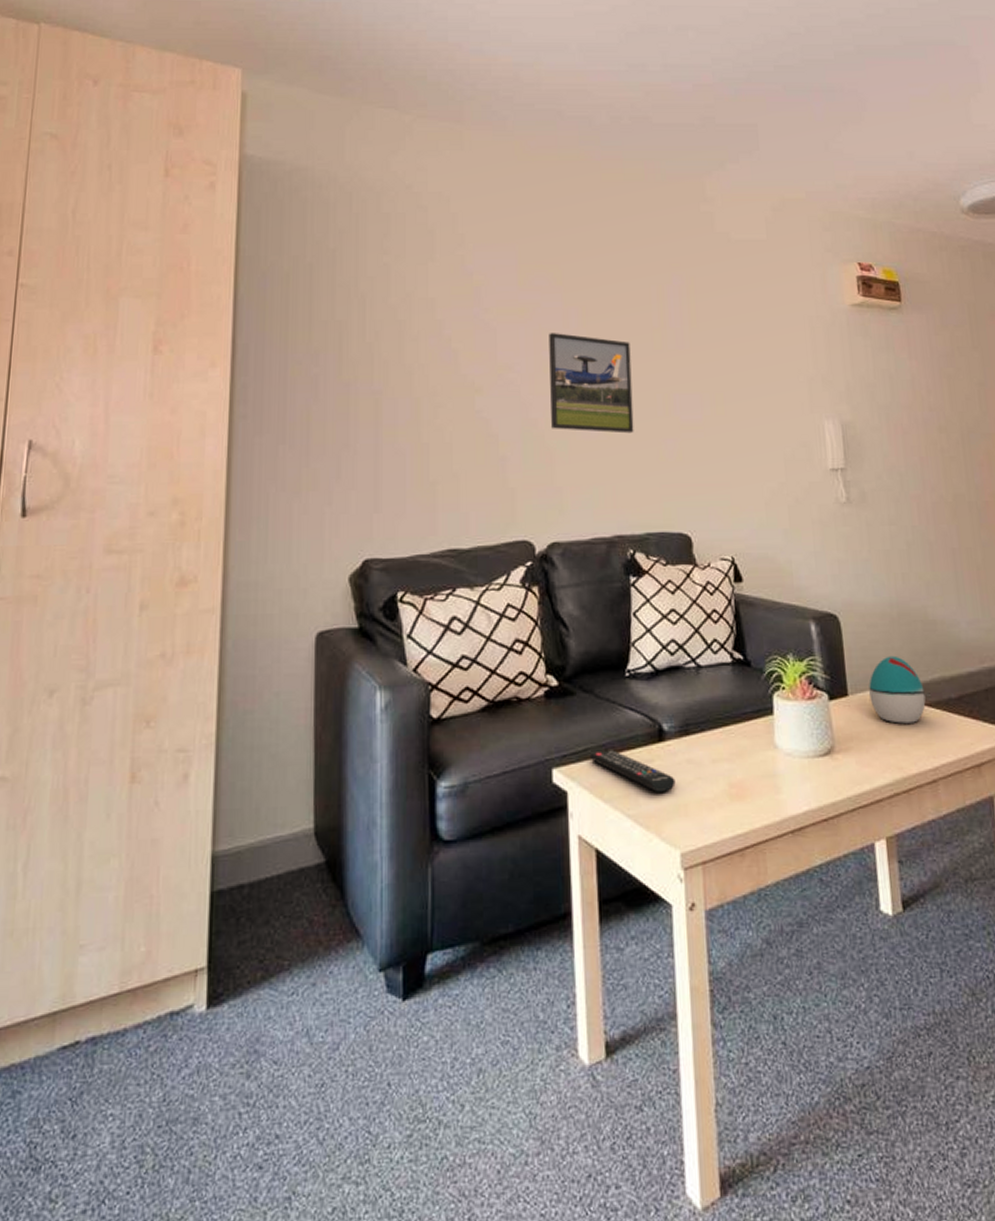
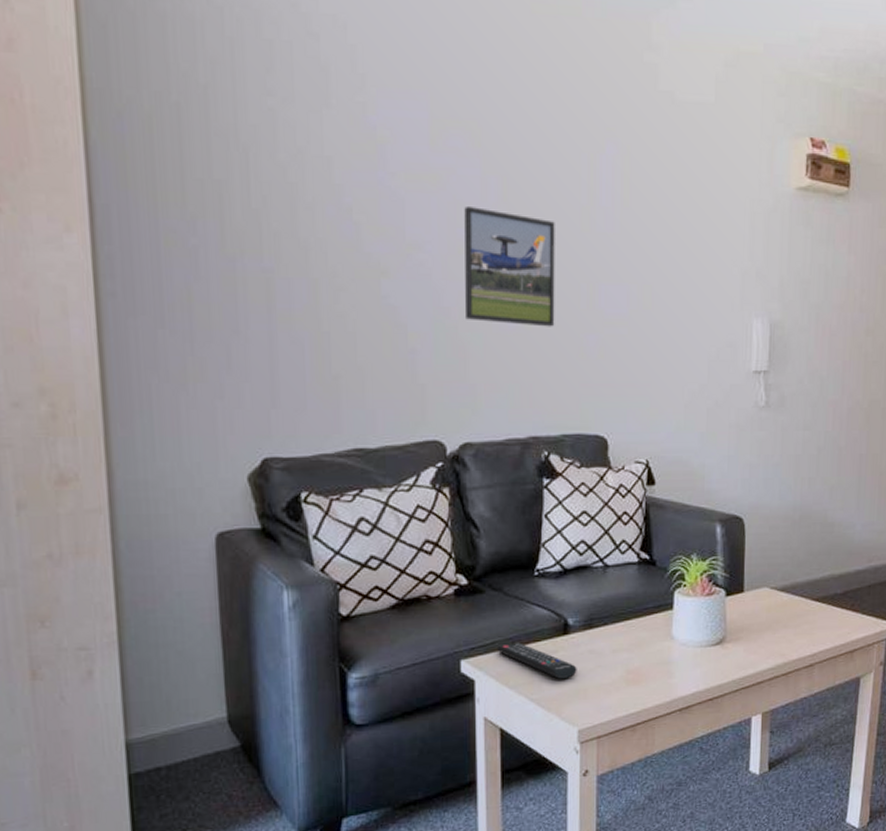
decorative egg: present [869,655,926,724] -> none [764,555,814,616]

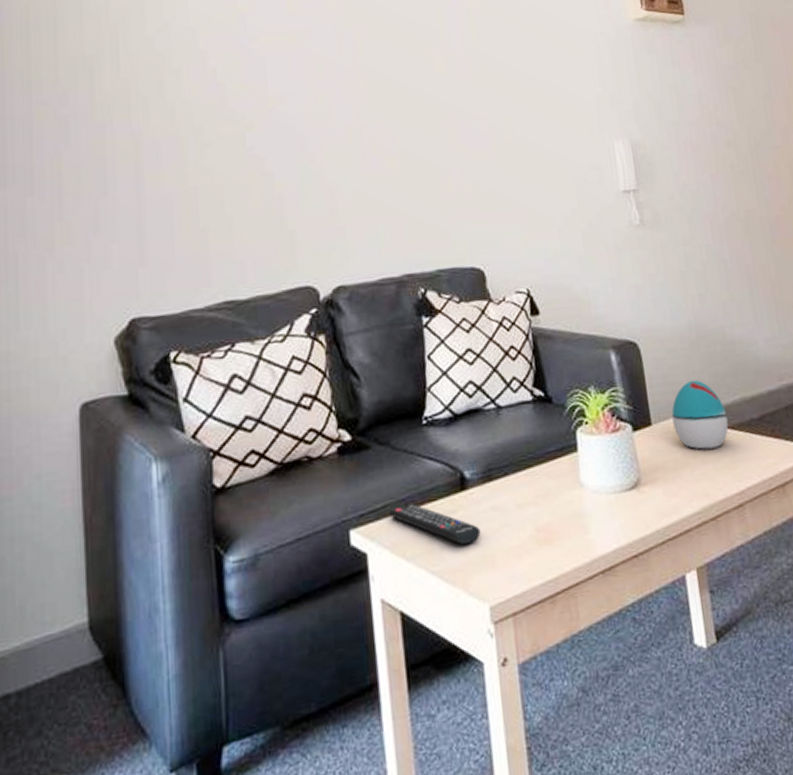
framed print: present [464,207,555,327] -> none [323,60,419,165]
decorative egg: none [764,555,814,616] -> present [671,380,729,450]

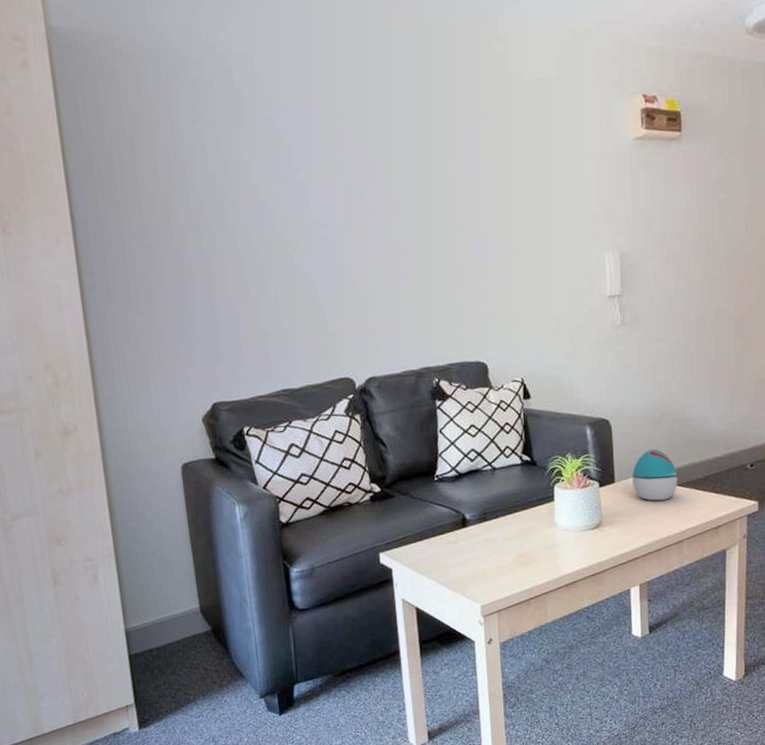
remote control: present [388,504,481,545] -> none [408,536,476,564]

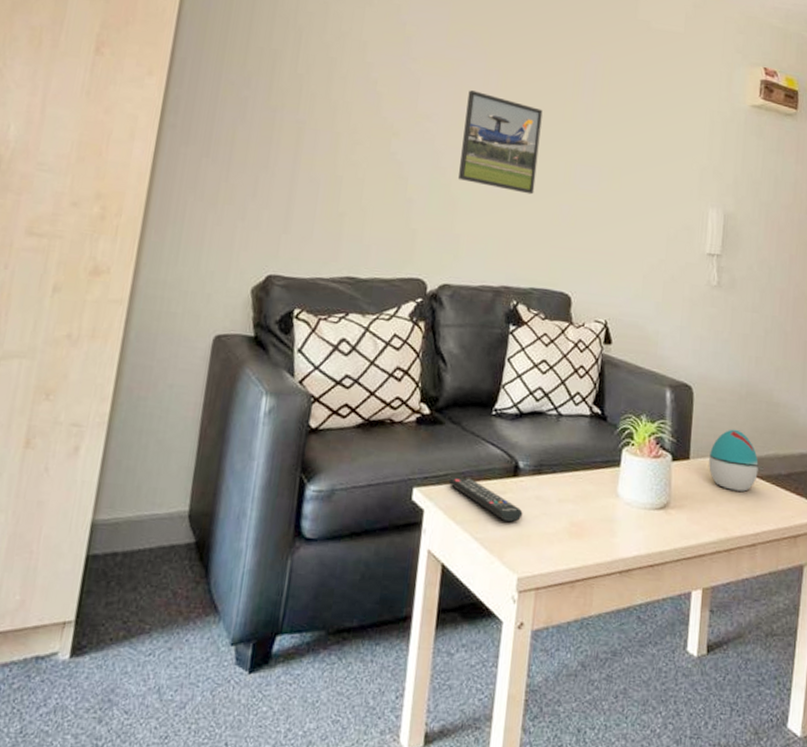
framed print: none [355,187,436,279] -> present [458,90,543,195]
remote control: none [408,536,476,564] -> present [448,477,523,522]

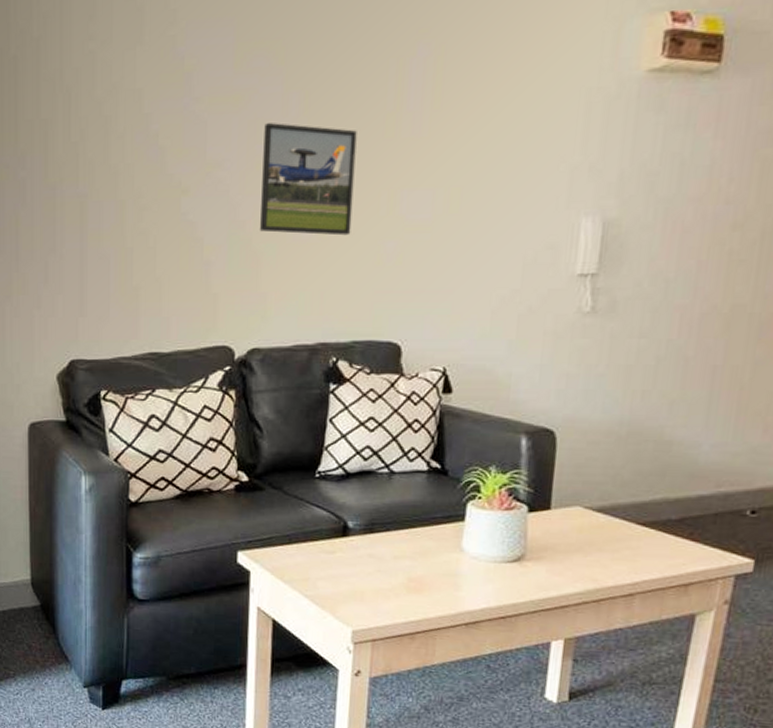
remote control: present [448,477,523,522] -> none [273,540,355,579]
decorative egg: present [709,429,759,492] -> none [575,474,641,540]

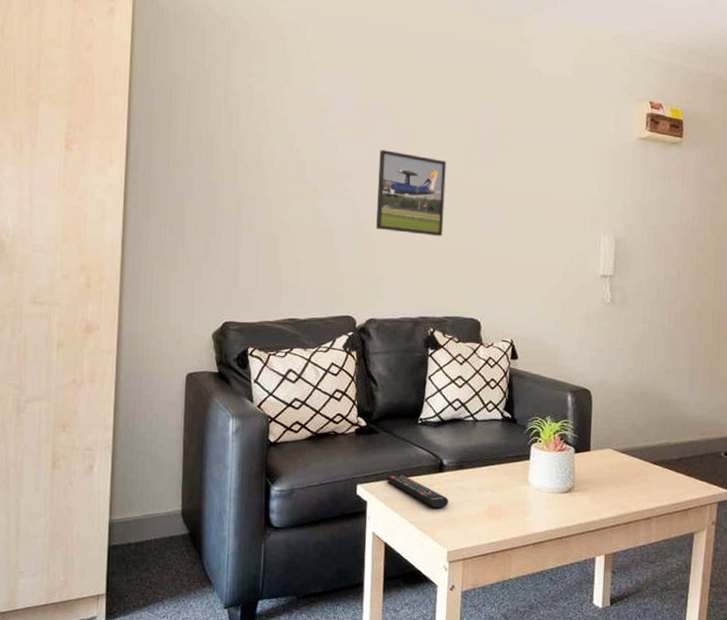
remote control: none [273,540,355,579] -> present [385,475,449,508]

